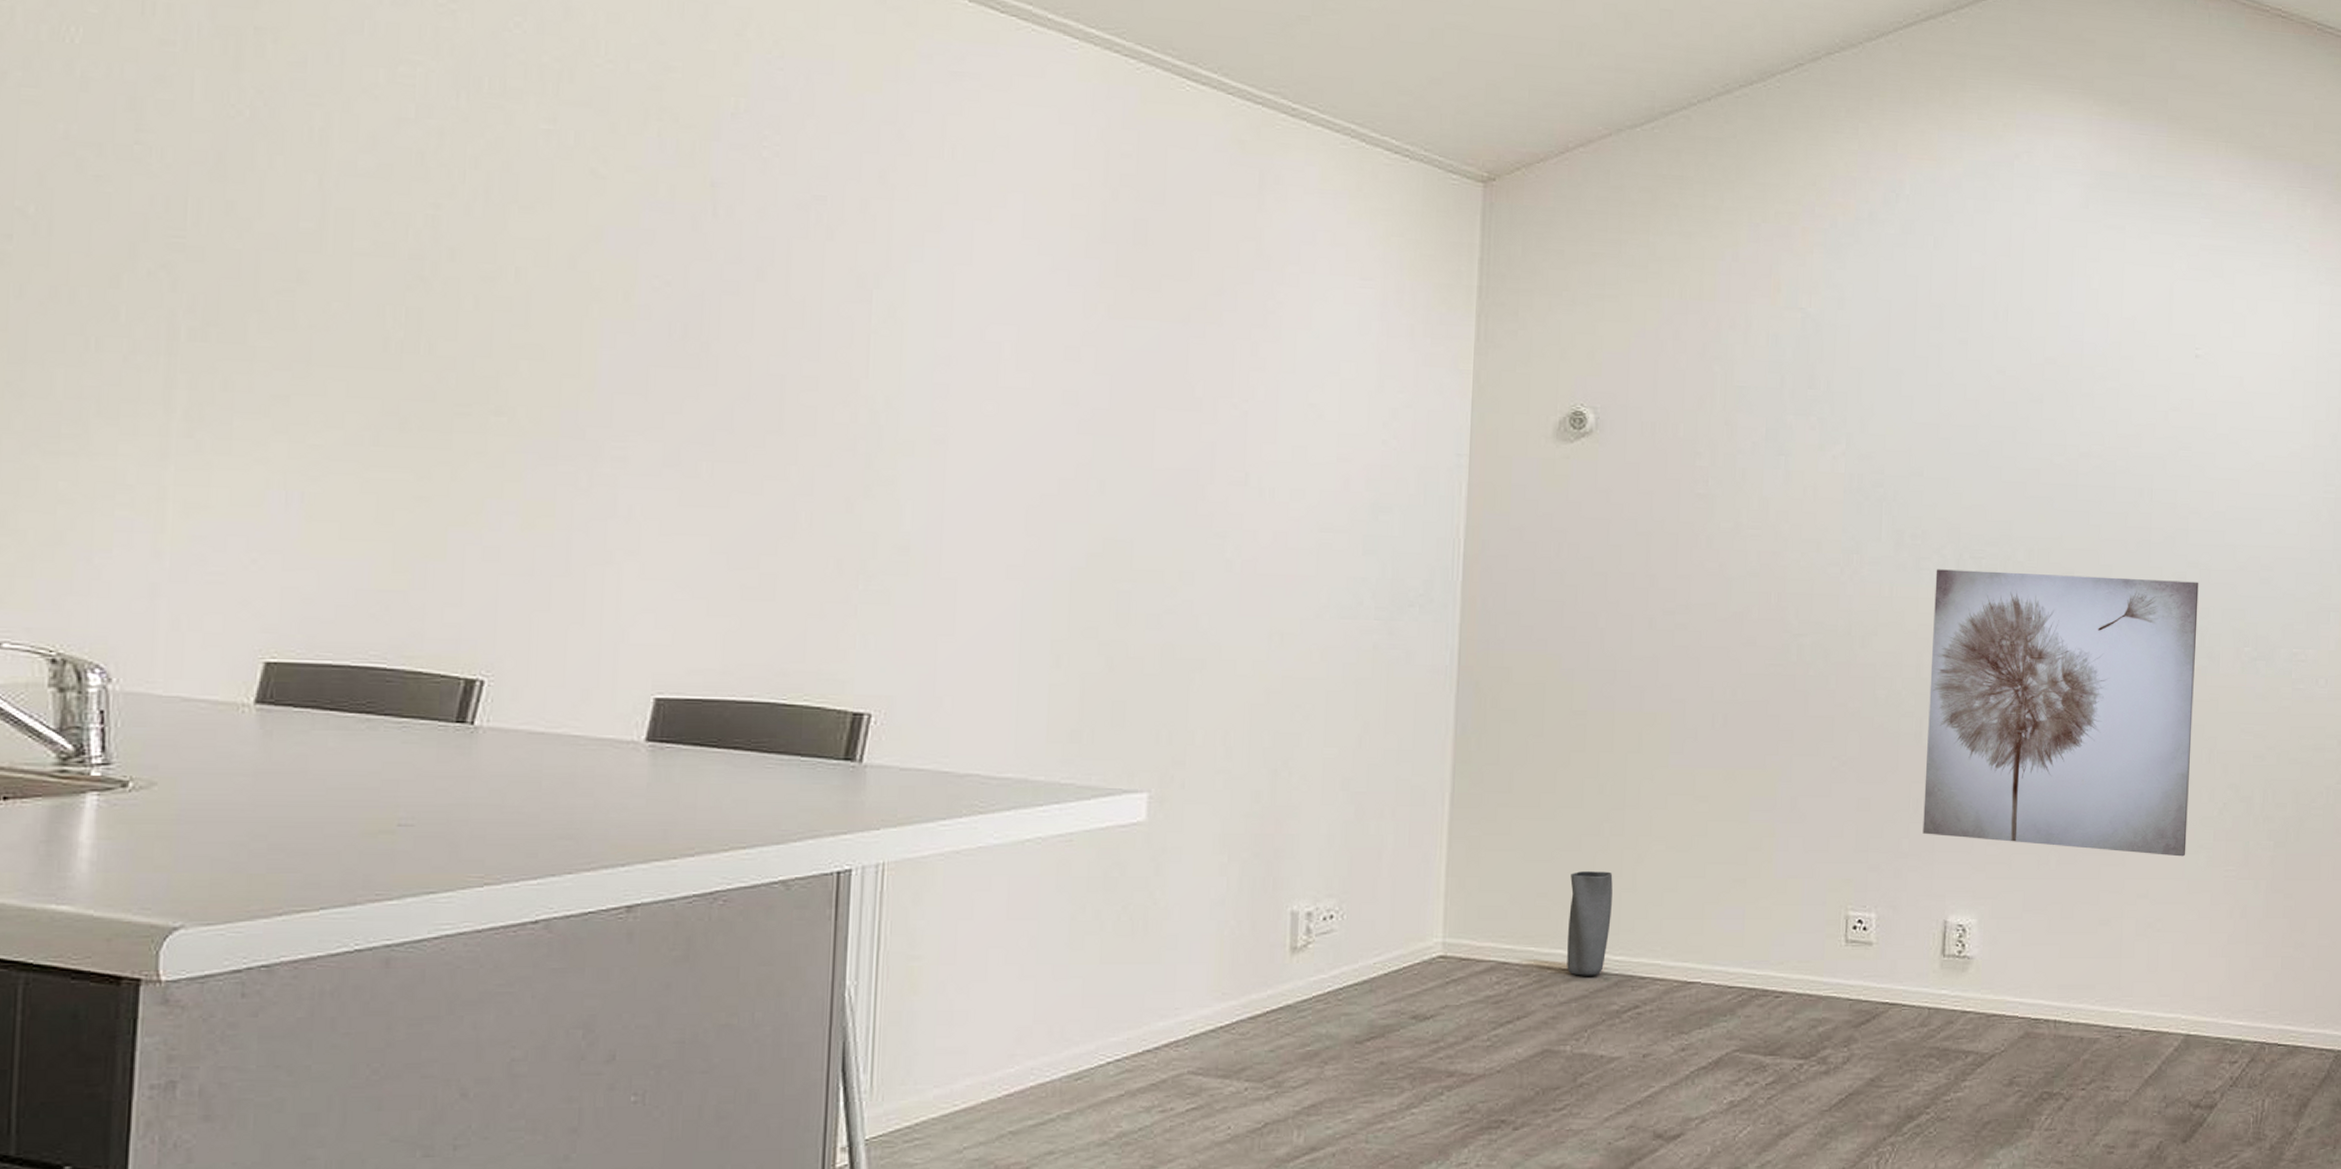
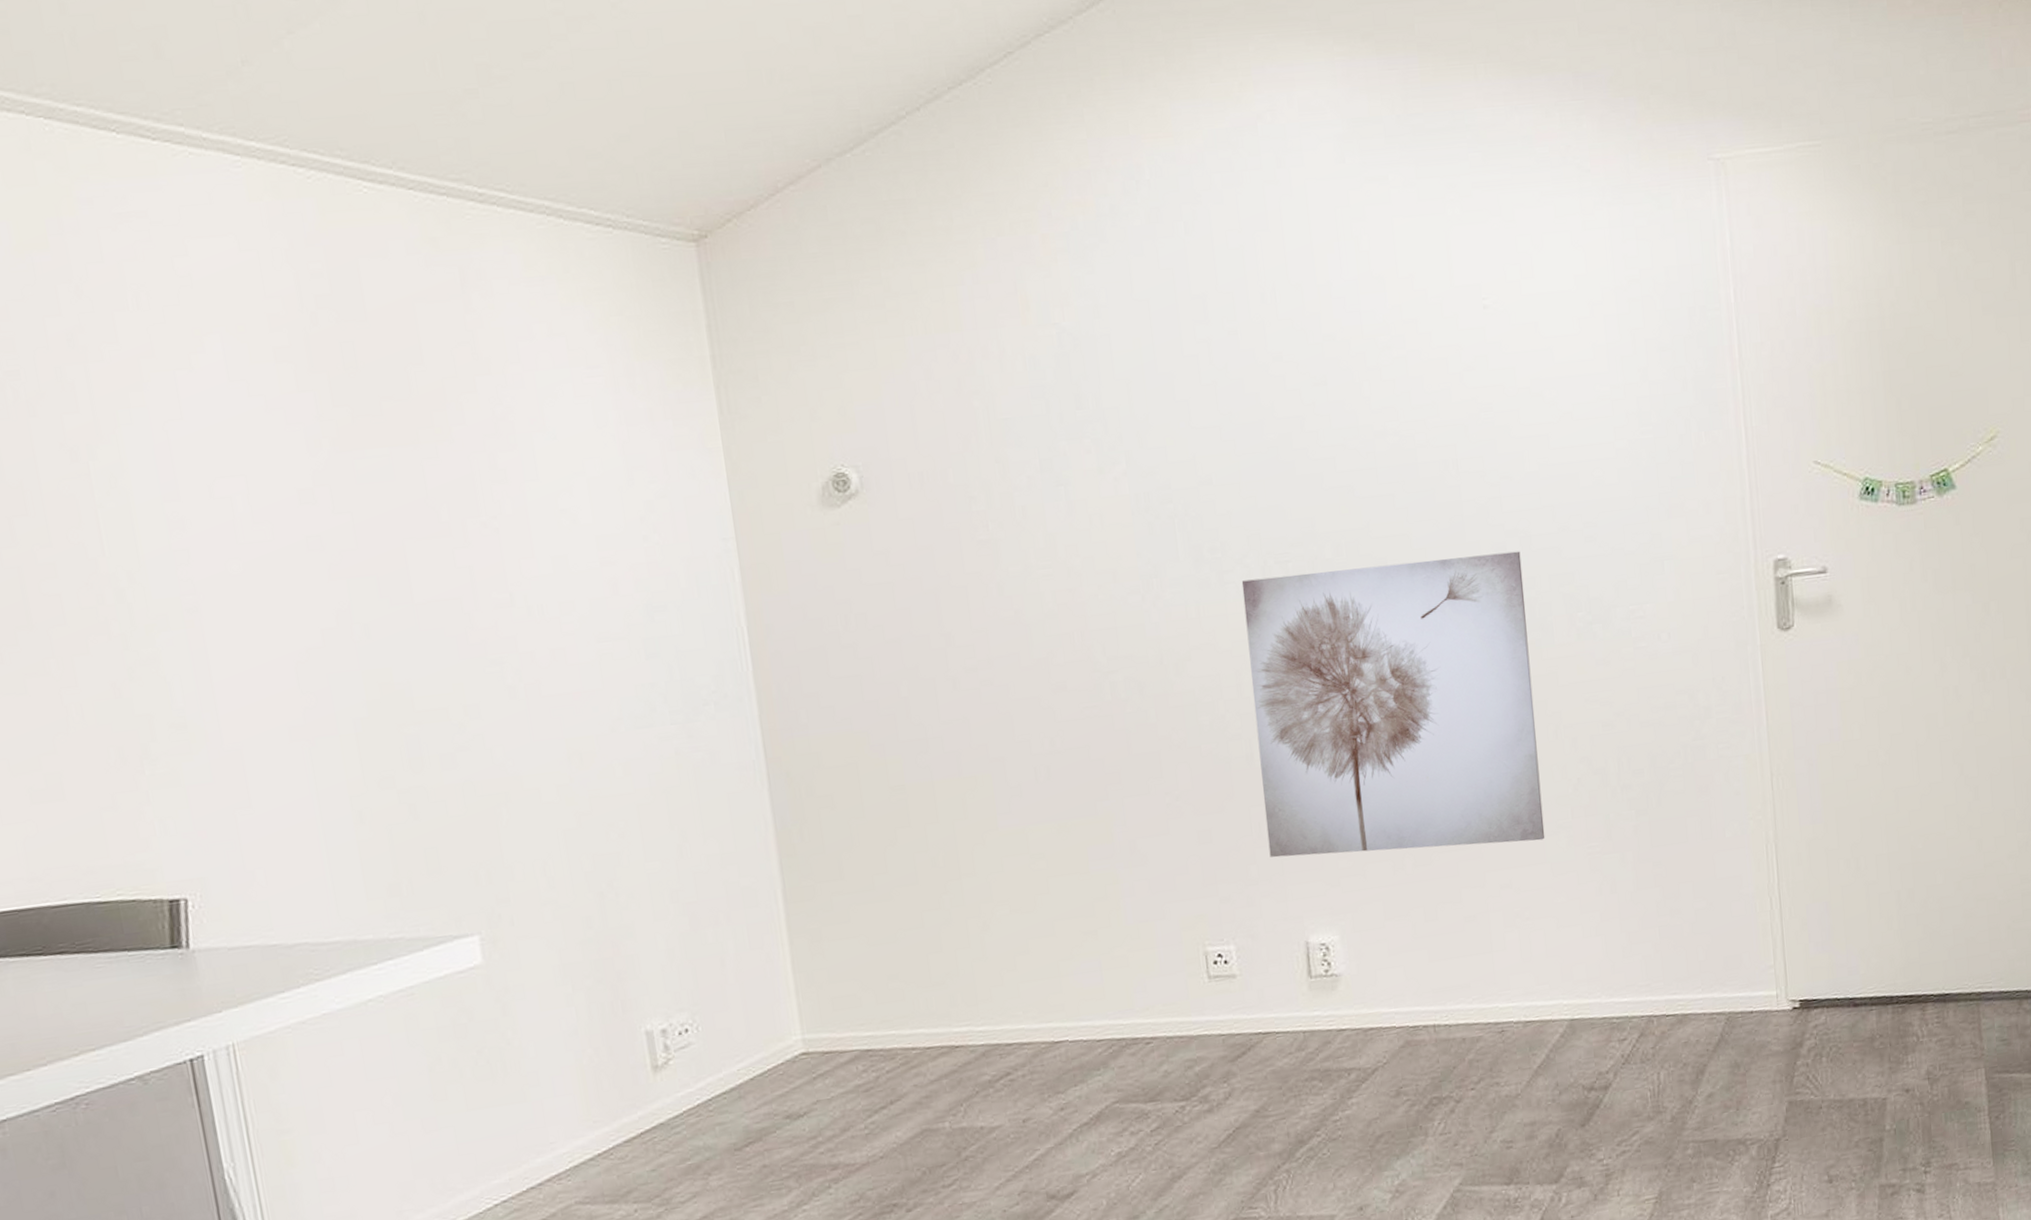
vase: present [1567,871,1613,976] -> none [918,944,968,1052]

